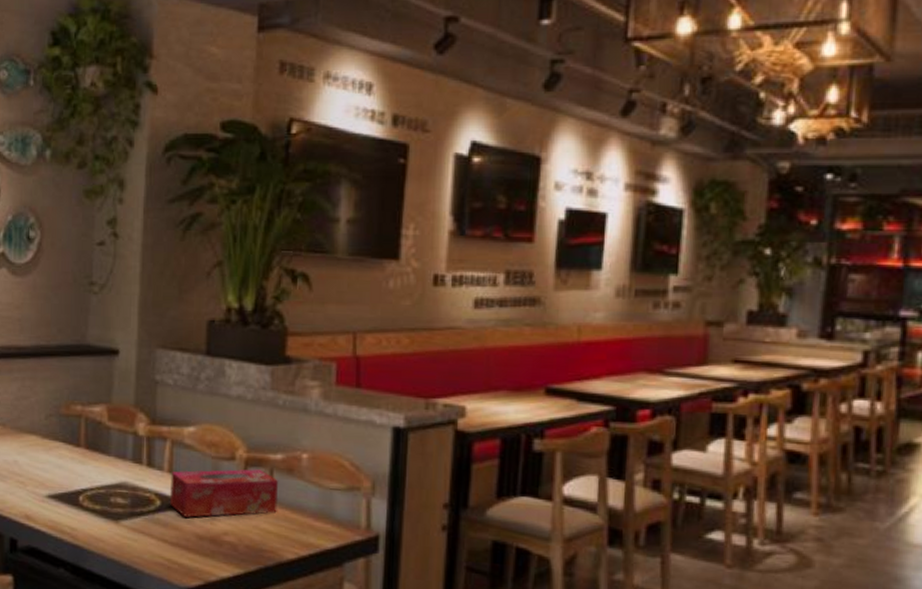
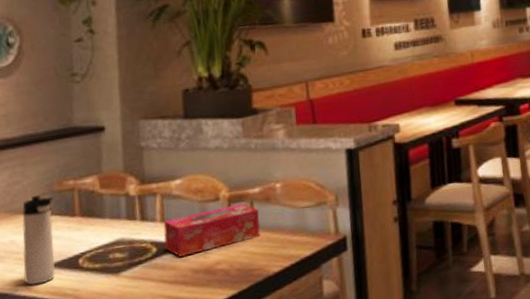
thermos bottle: none [24,415,59,514] -> present [22,194,56,285]

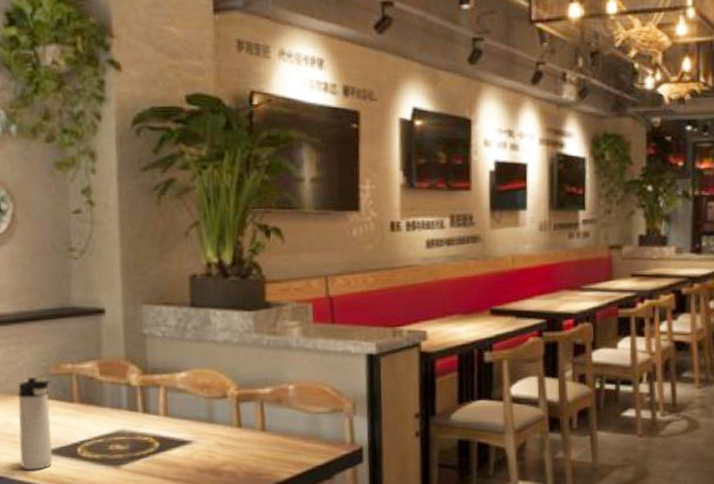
tissue box: present [163,203,261,257] -> none [167,404,271,454]

